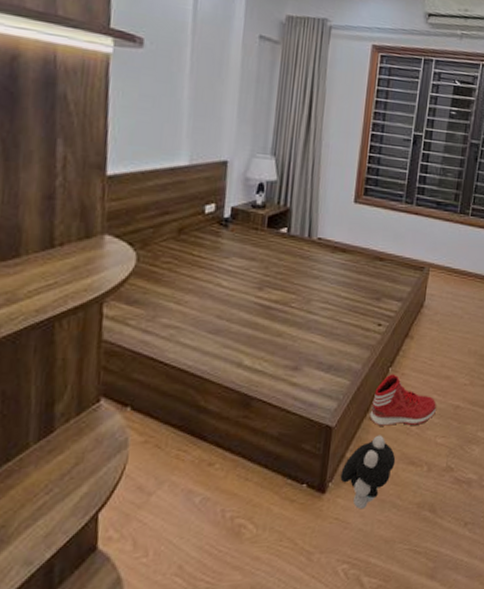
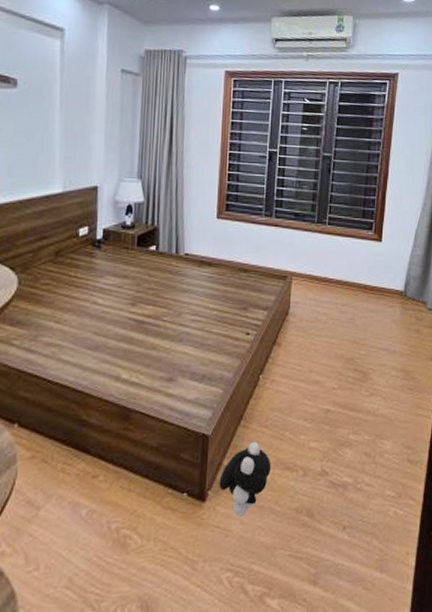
sneaker: present [369,374,436,426] -> none [243,381,307,433]

